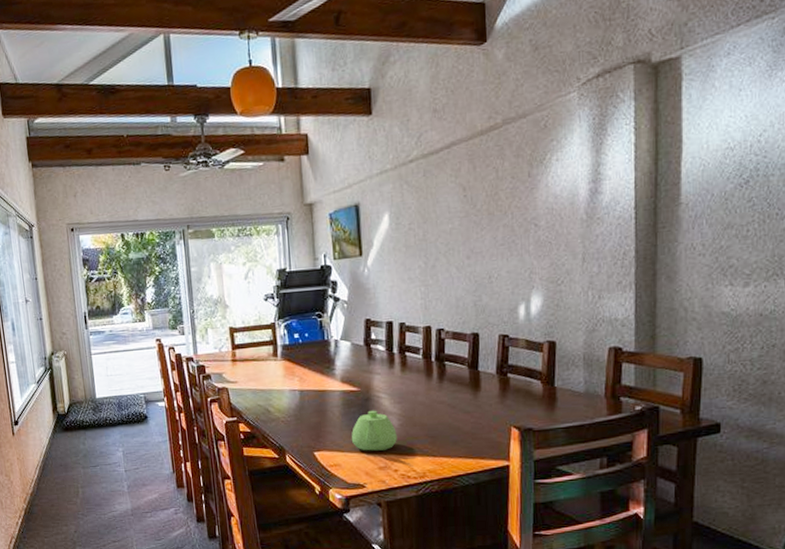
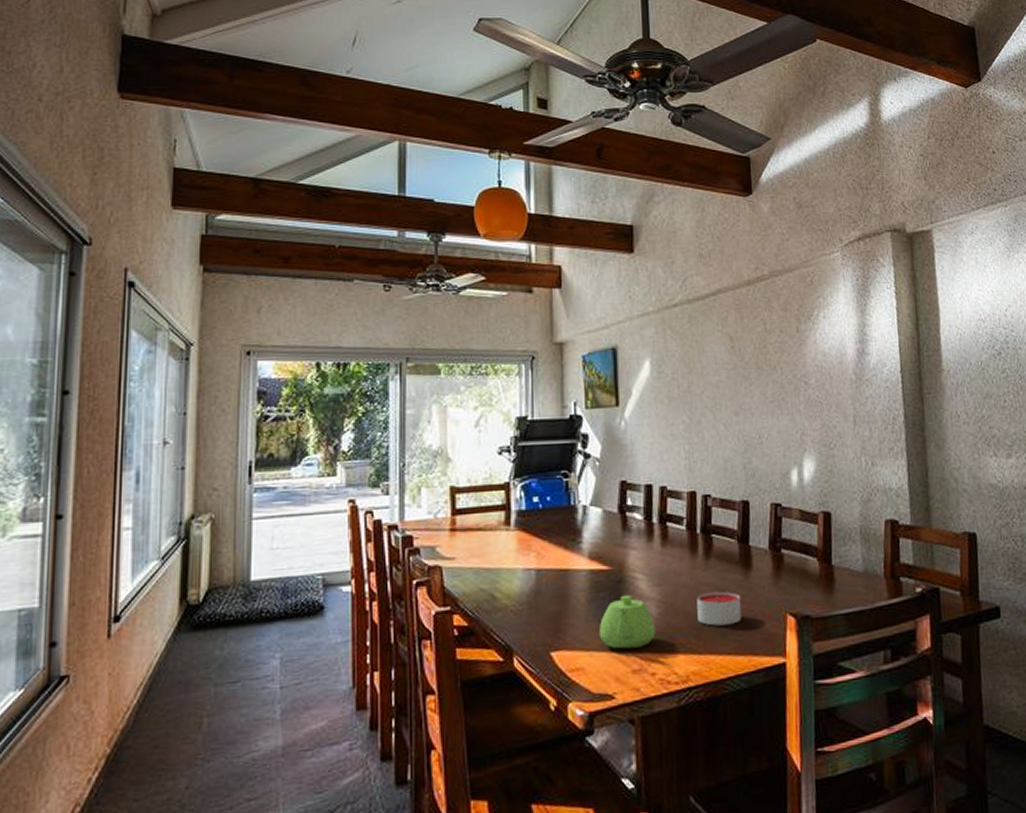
candle: none [432,408,471,435] -> present [697,591,742,626]

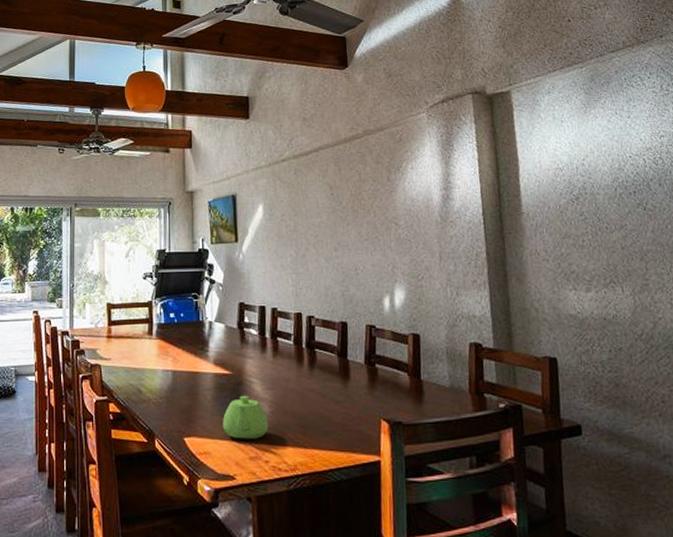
candle: present [697,591,742,626] -> none [303,396,342,426]

